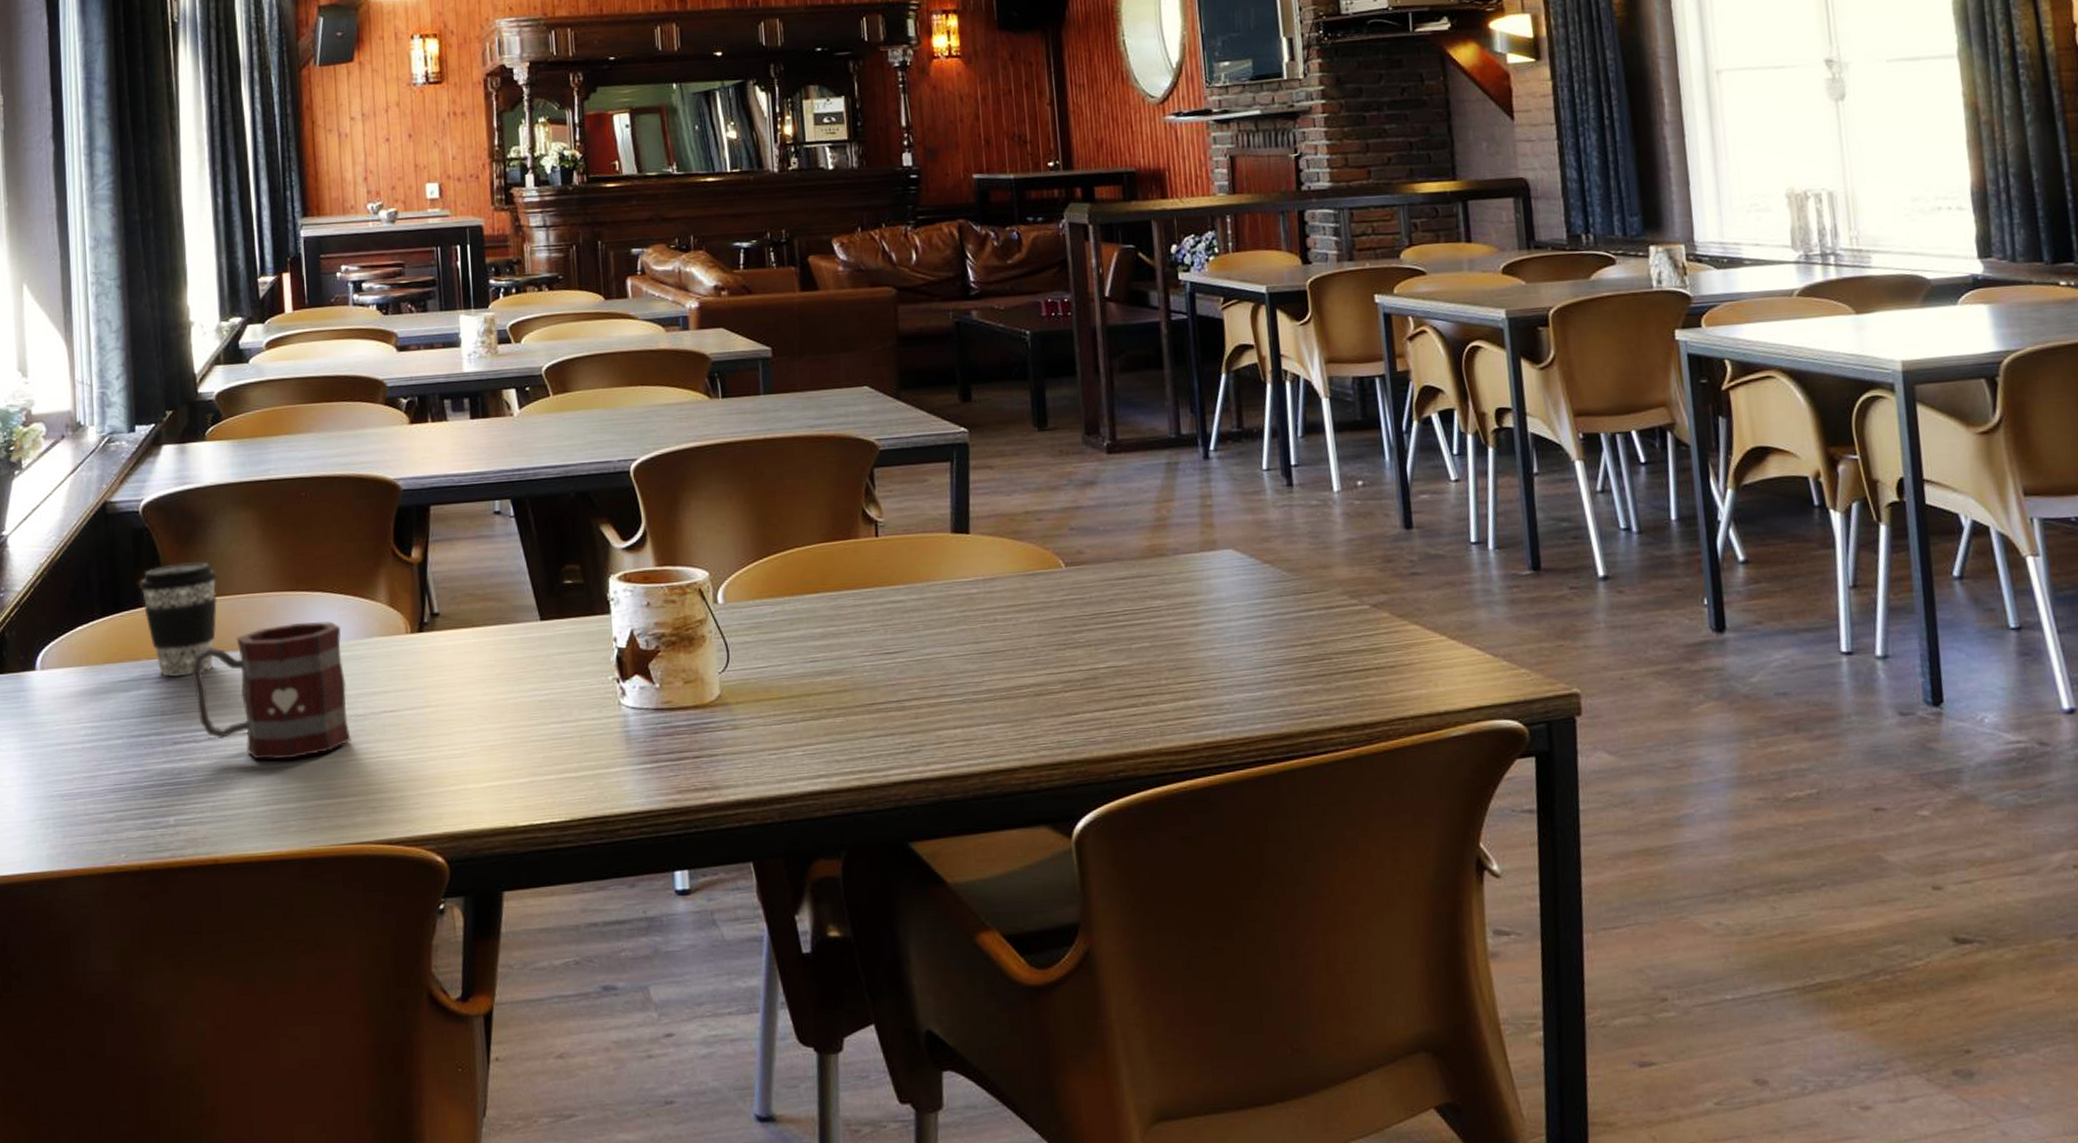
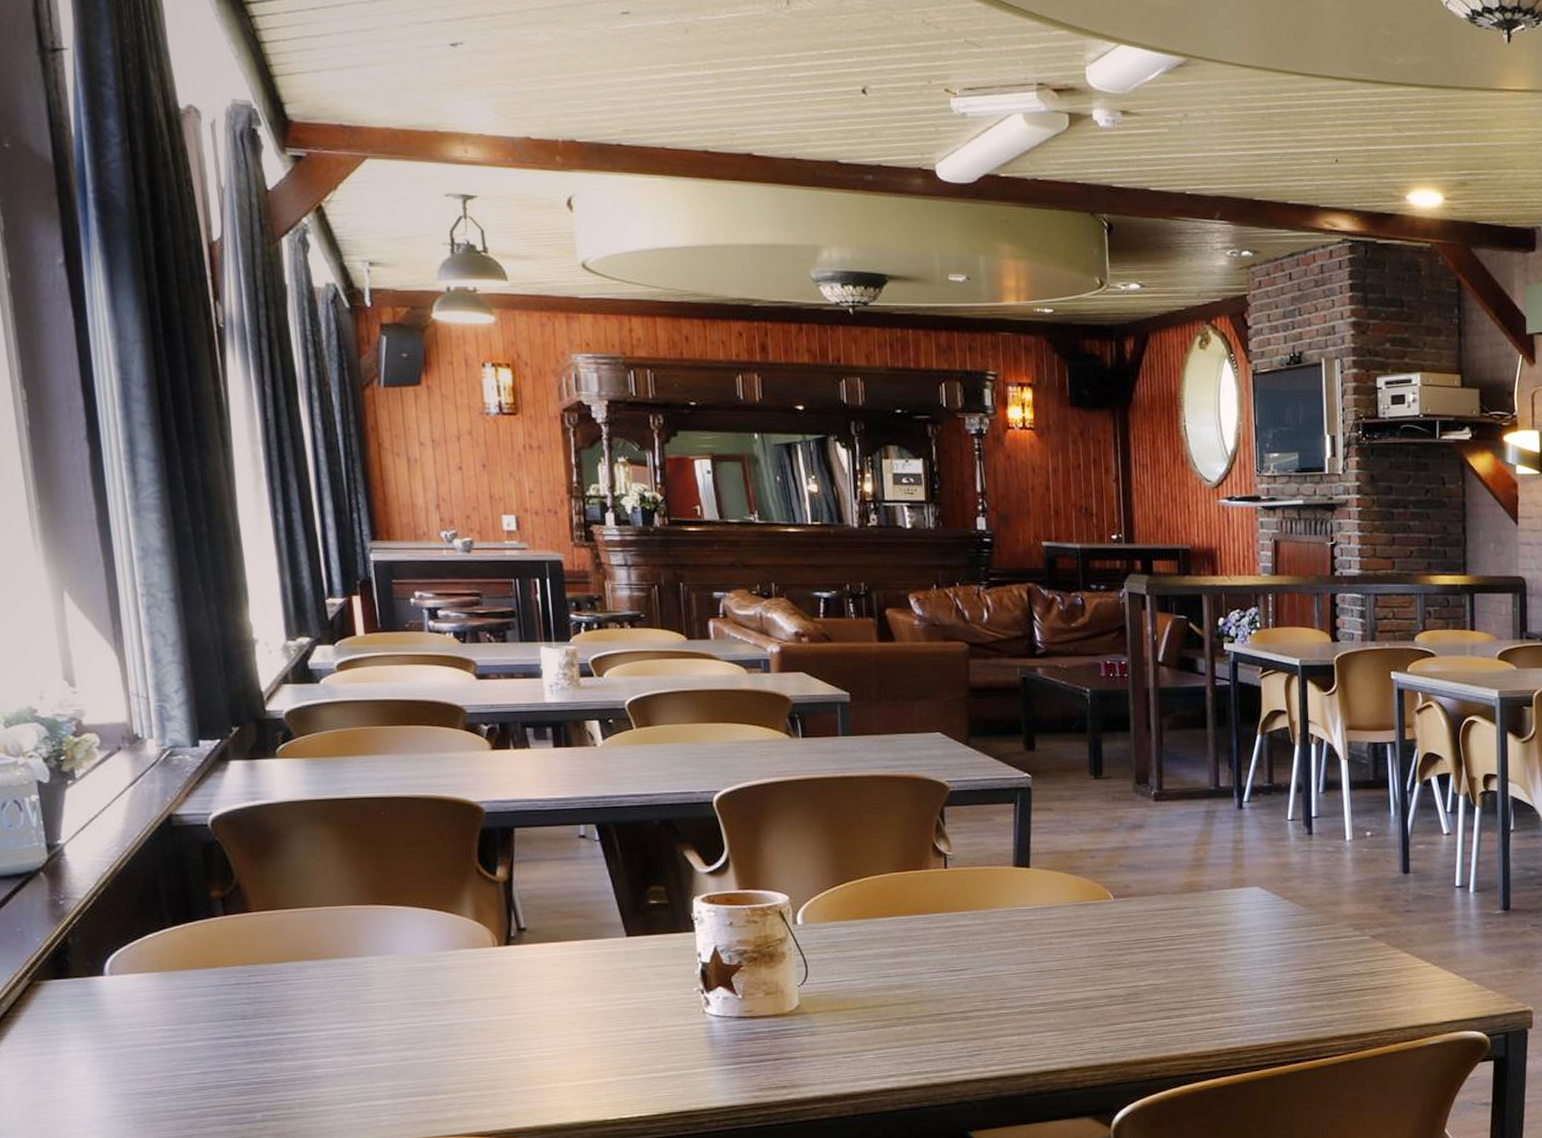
coffee cup: present [139,561,217,677] -> none [212,875,297,984]
mug: present [192,621,351,760] -> none [273,933,441,1061]

